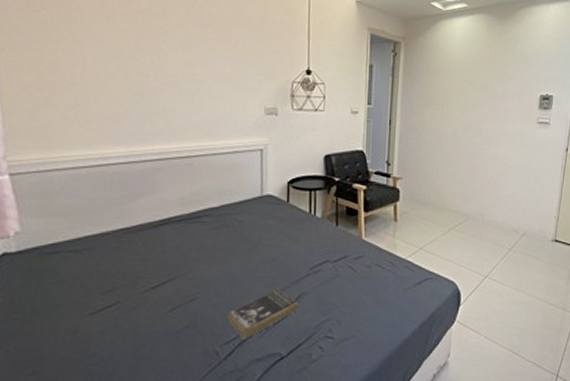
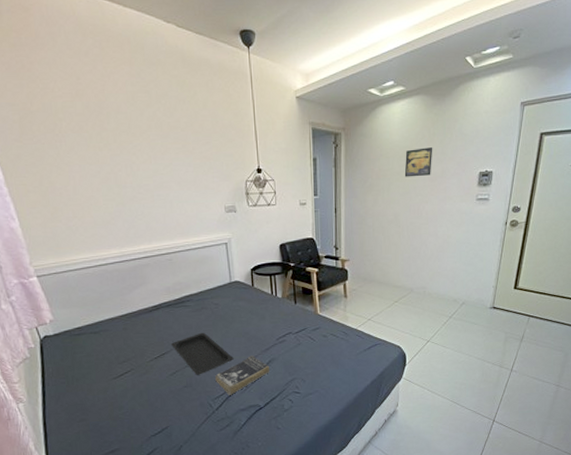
serving tray: none [176,256,255,312] -> present [171,332,234,375]
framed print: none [465,65,495,95] -> present [404,147,433,177]

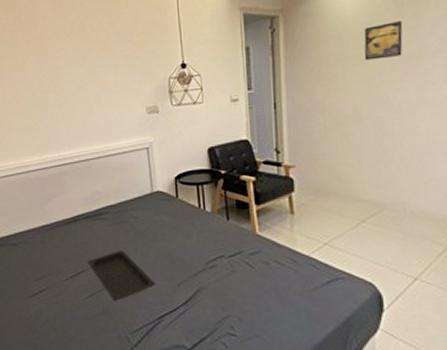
book: present [215,355,269,395] -> none [134,282,197,330]

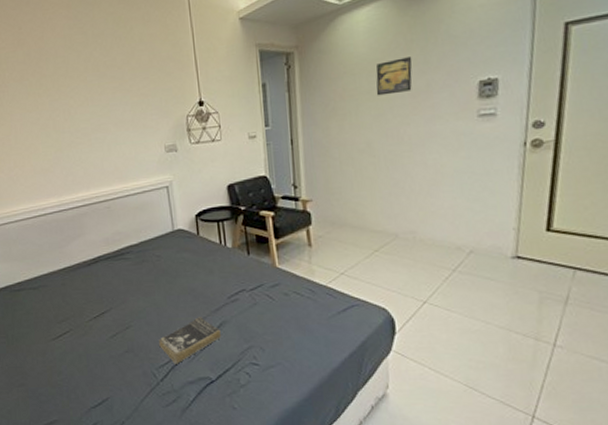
serving tray: present [88,250,155,301] -> none [111,288,179,339]
book: none [134,282,197,330] -> present [159,317,221,364]

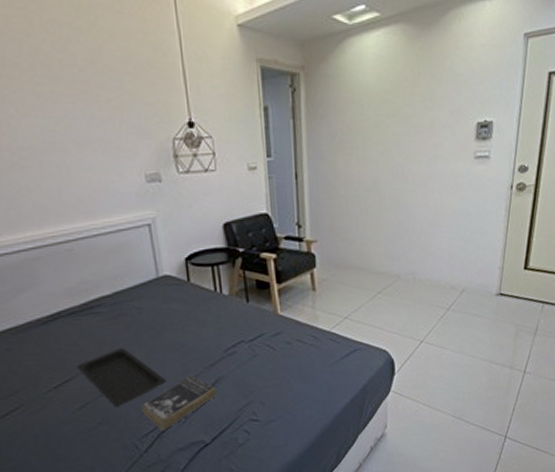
serving tray: none [111,288,179,339] -> present [77,347,167,407]
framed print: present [376,57,412,96] -> none [383,91,419,131]

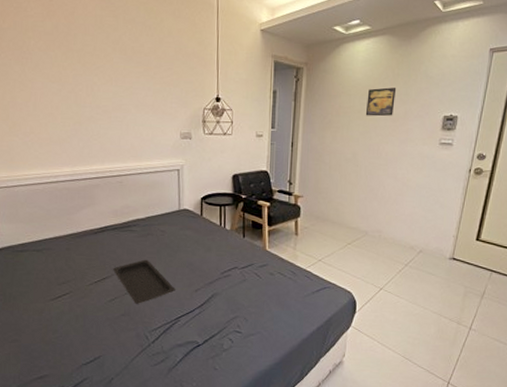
book: present [141,375,216,431] -> none [154,288,211,329]
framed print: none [383,91,419,131] -> present [365,87,397,117]

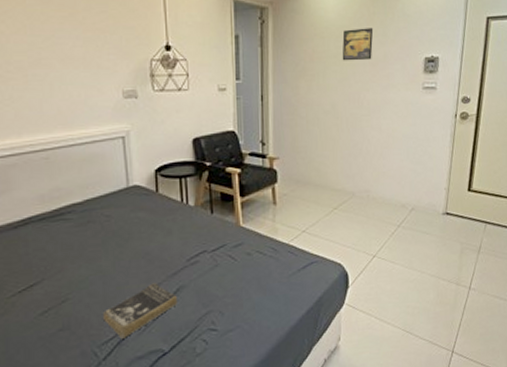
serving tray: present [113,259,175,304] -> none [43,254,130,313]
book: none [154,288,211,329] -> present [103,283,177,339]

